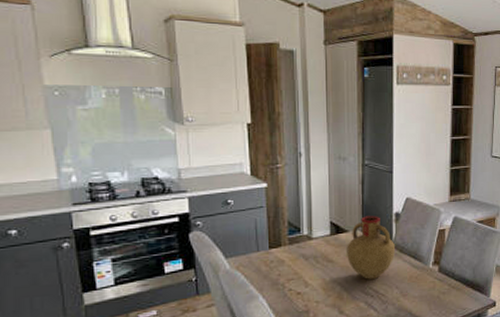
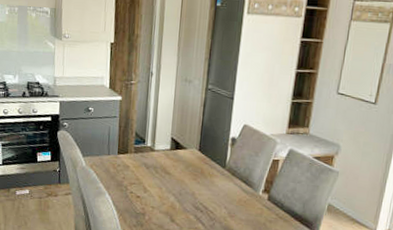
vase: present [347,216,396,279] -> none [183,137,229,196]

